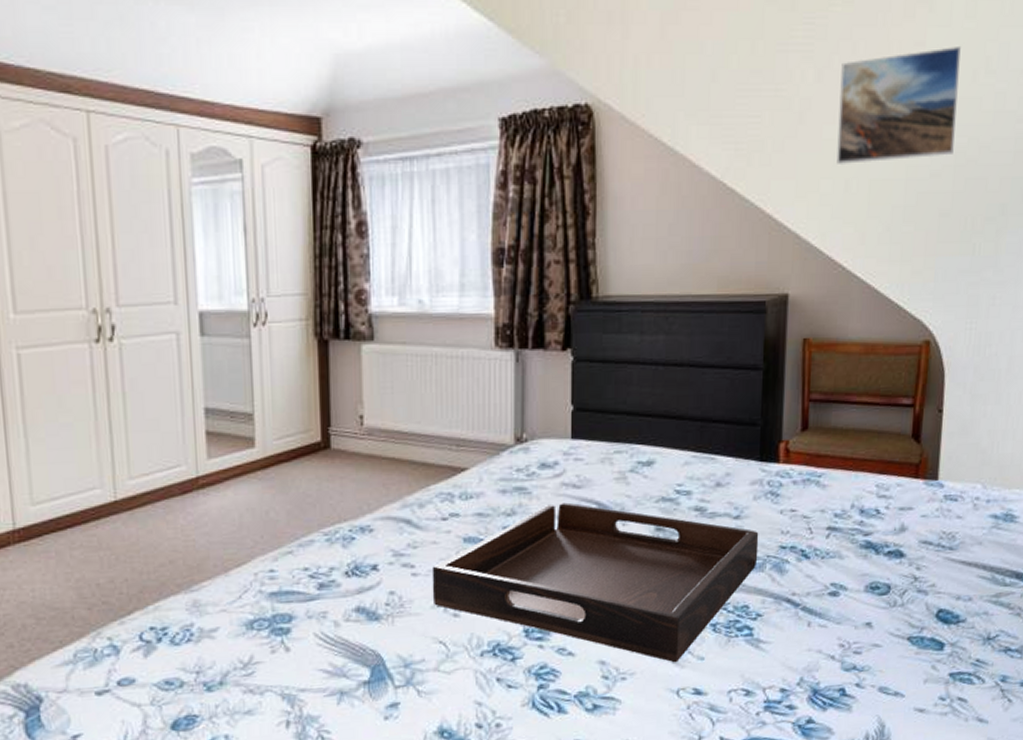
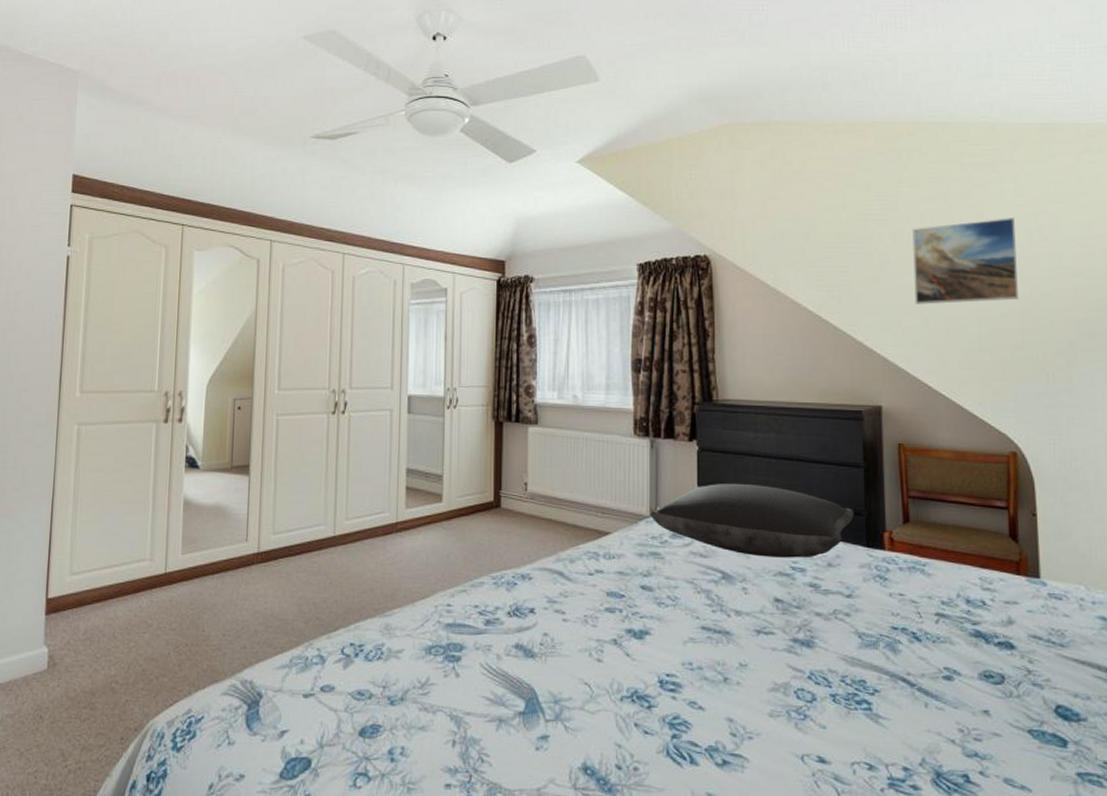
serving tray: present [432,502,759,663] -> none [579,569,871,729]
pillow: none [514,398,749,482] -> present [649,483,854,558]

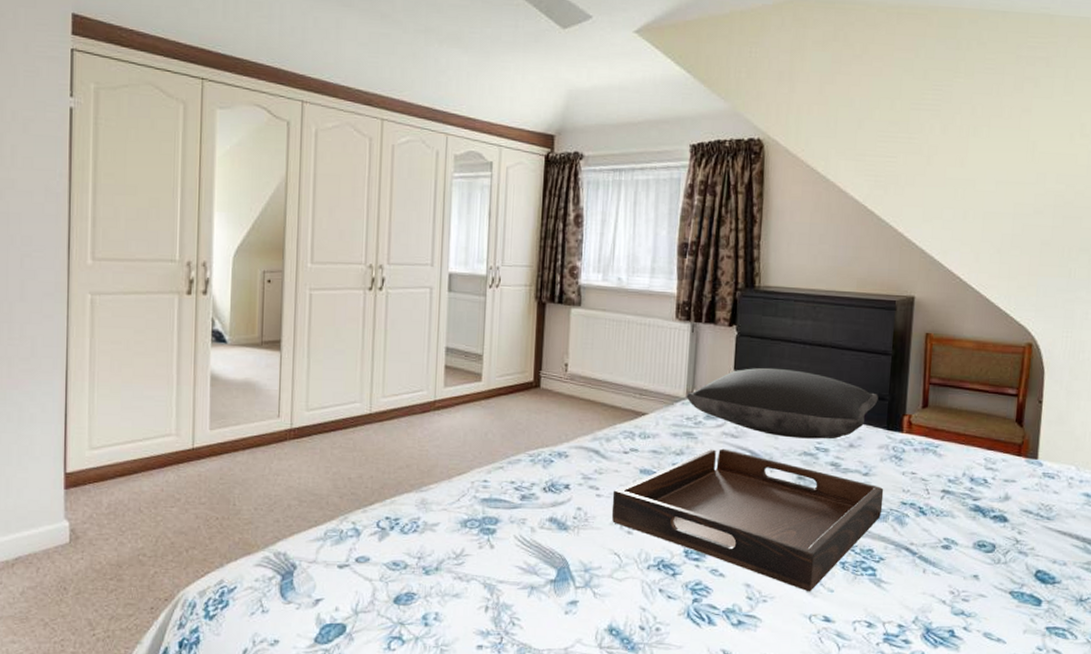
serving tray: none [579,569,871,729] -> present [611,448,884,592]
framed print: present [912,218,1018,305] -> none [957,114,1060,199]

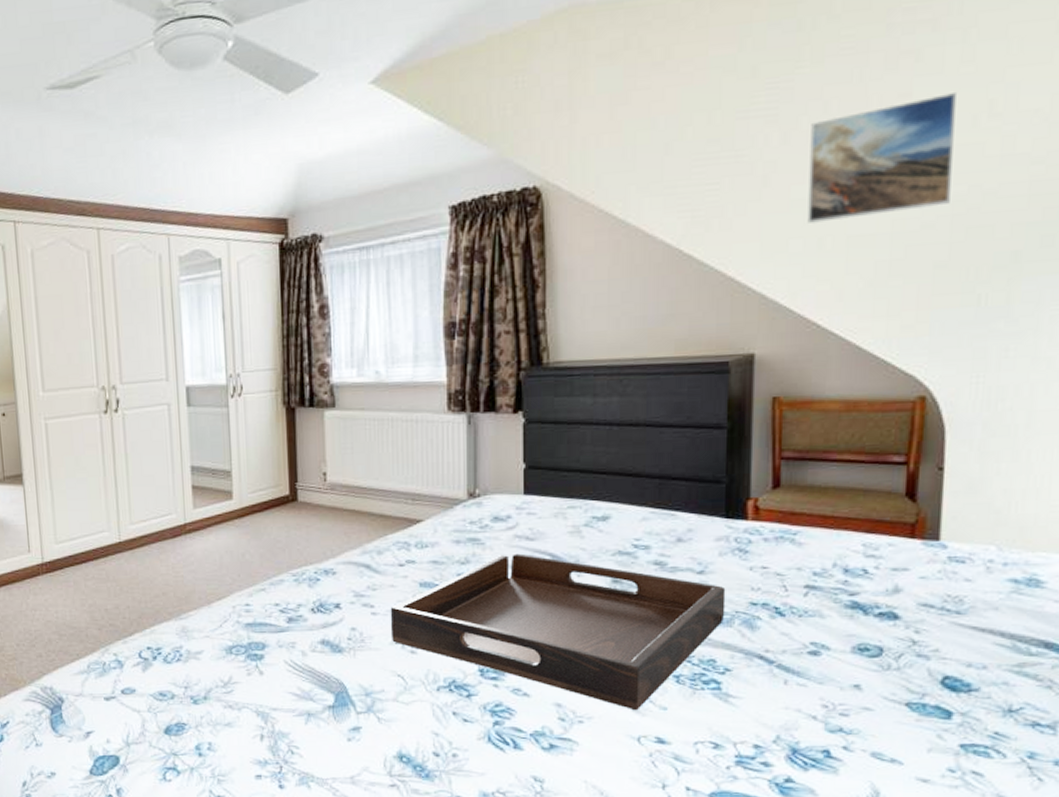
pillow: present [686,367,879,439] -> none [467,456,712,536]
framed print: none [957,114,1060,199] -> present [807,93,956,223]

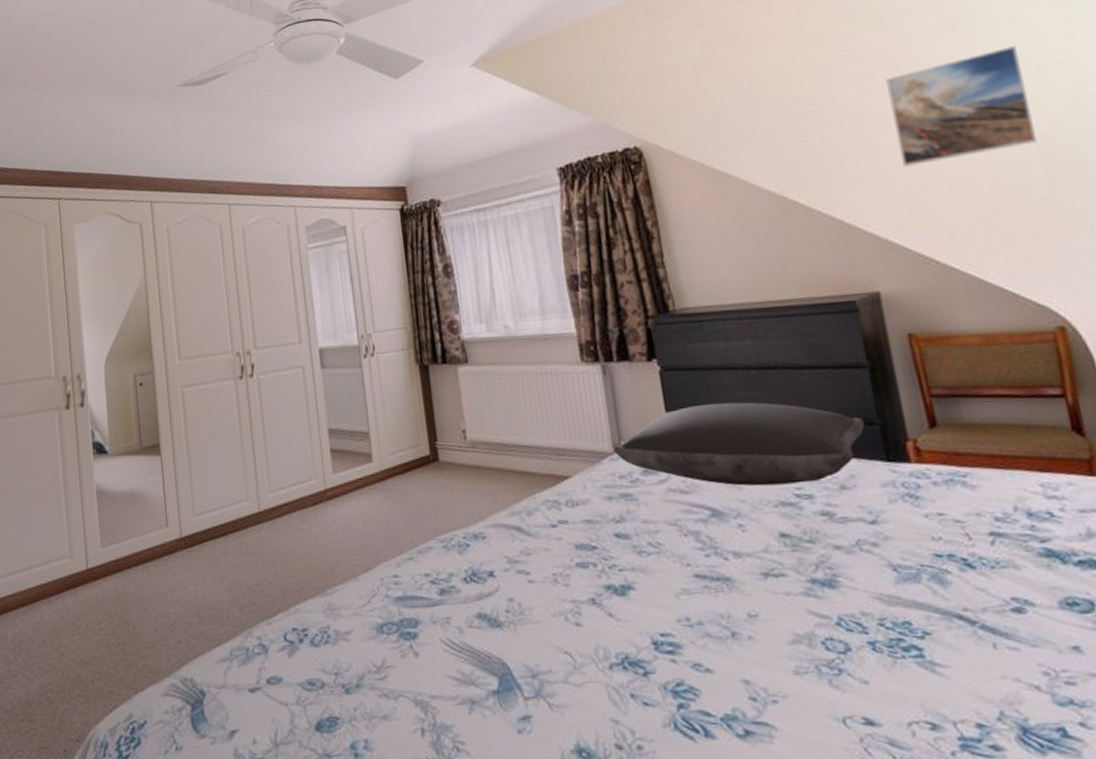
serving tray: present [390,553,726,711] -> none [547,508,910,686]
pillow: none [467,456,712,536] -> present [613,402,865,486]

